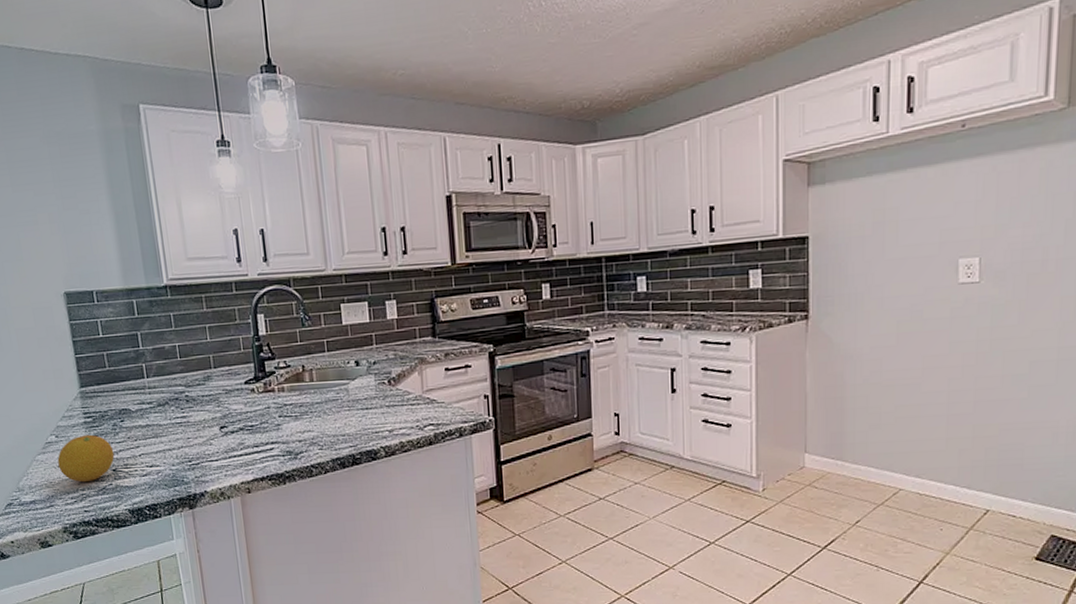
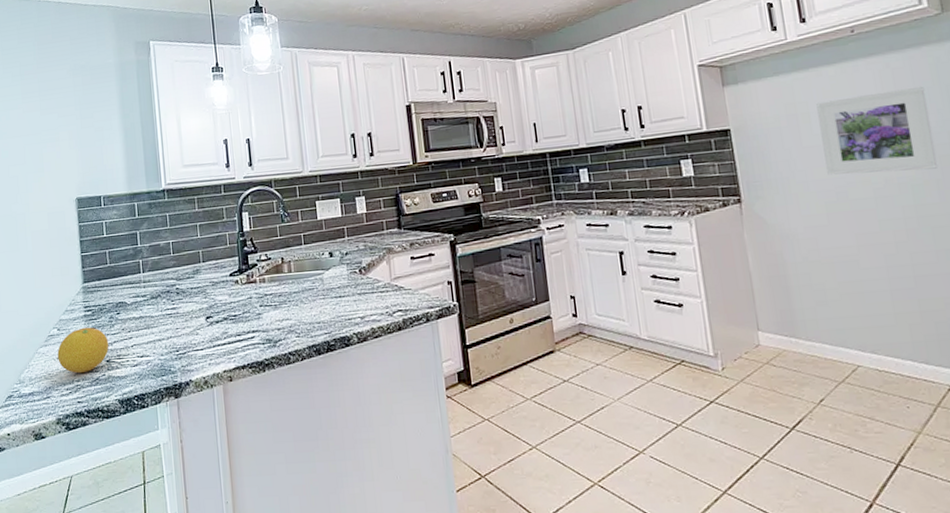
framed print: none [906,194,1029,292] -> present [816,86,938,175]

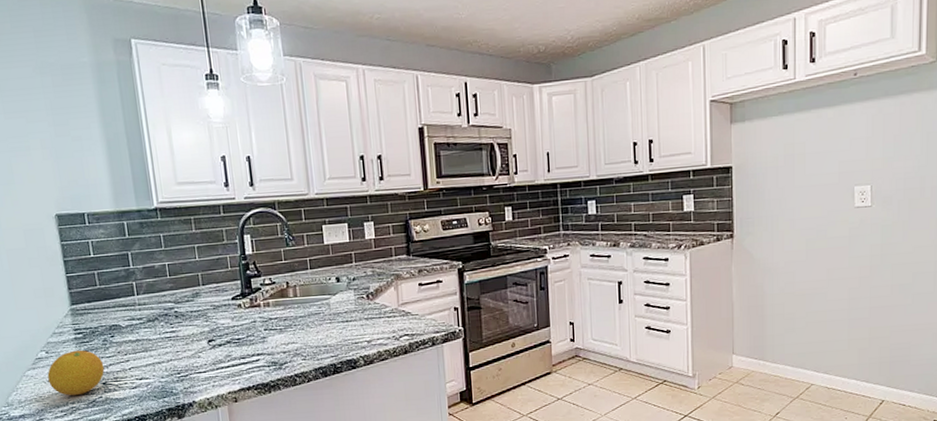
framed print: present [816,86,938,175] -> none [812,132,909,214]

